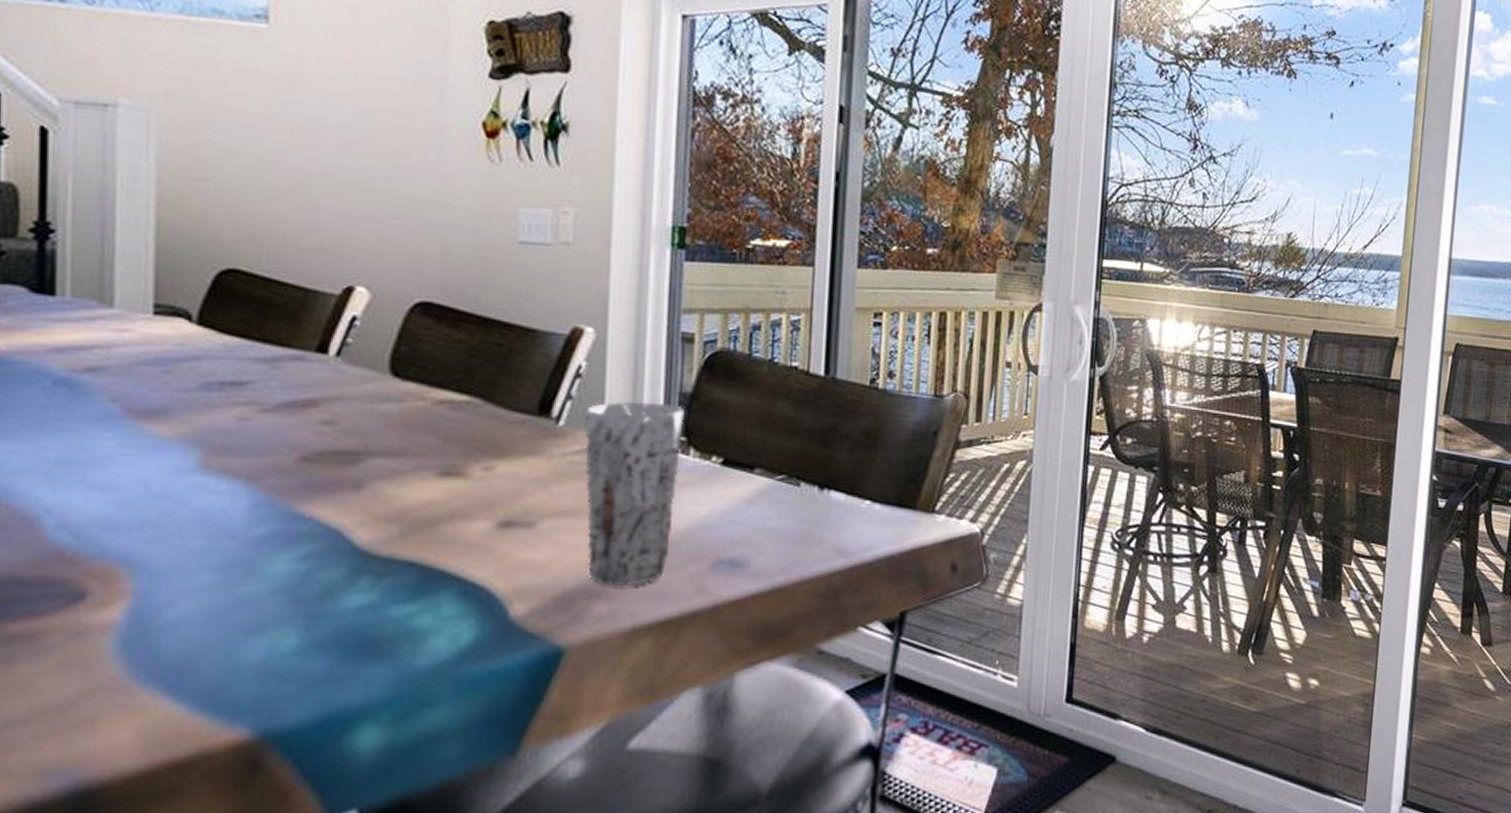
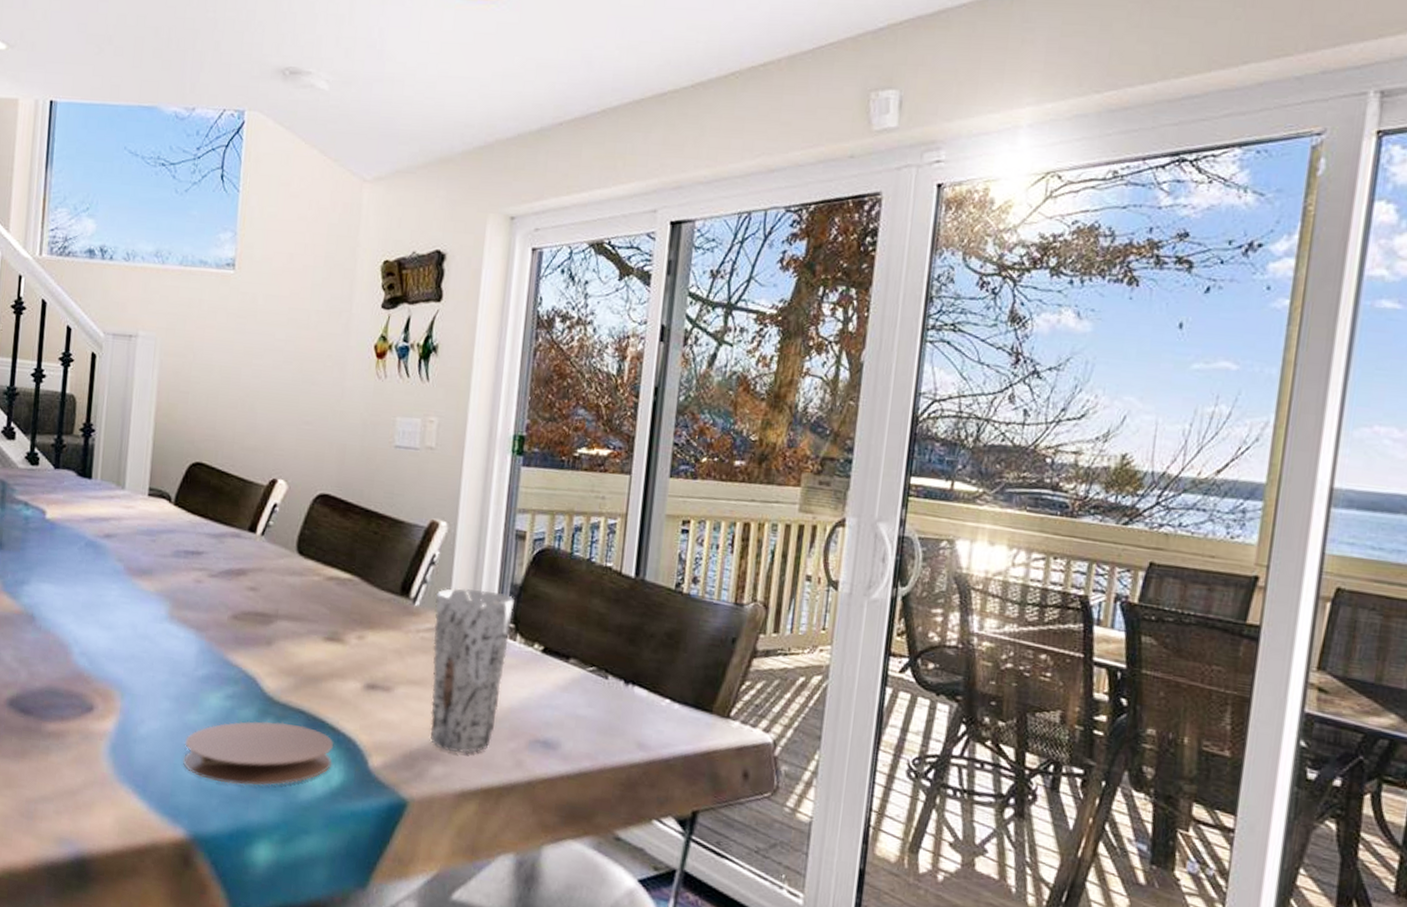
coaster: none [237,579,461,663] -> present [182,721,334,786]

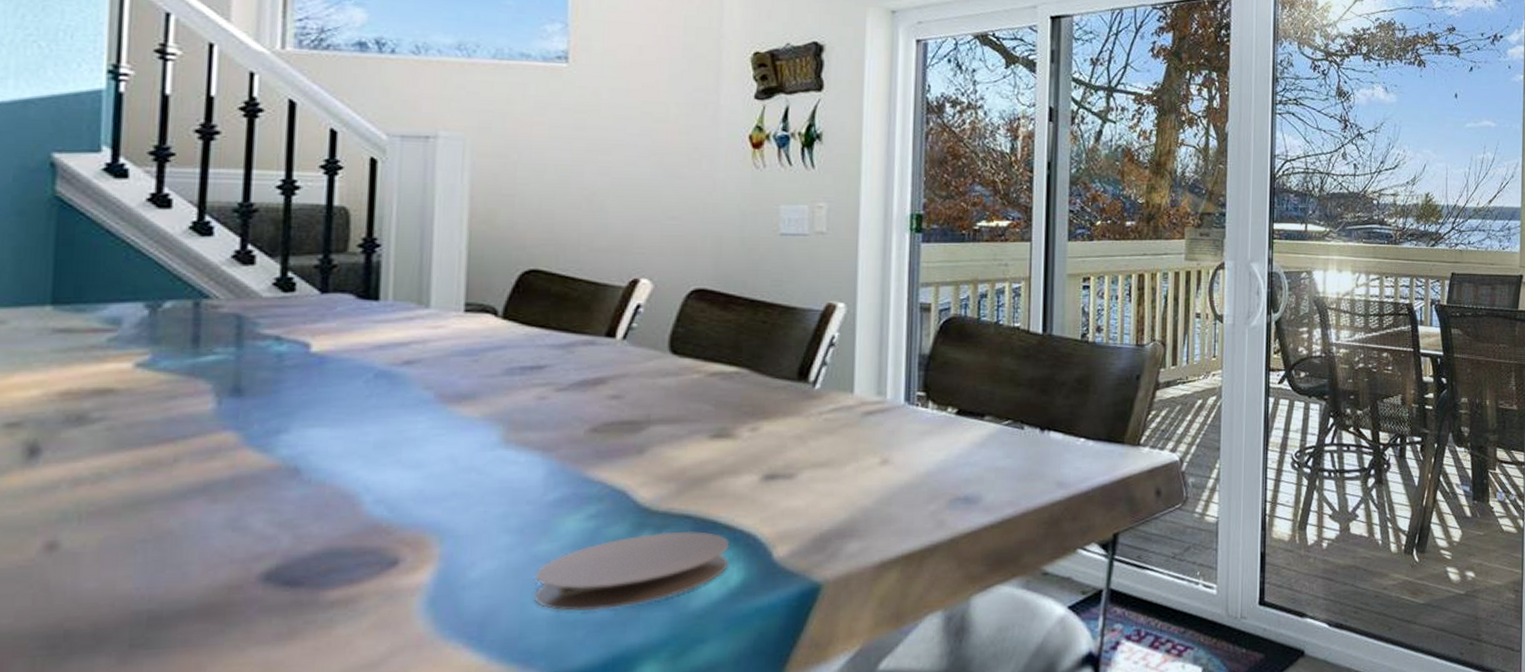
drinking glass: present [430,587,516,753] -> none [837,365,925,527]

